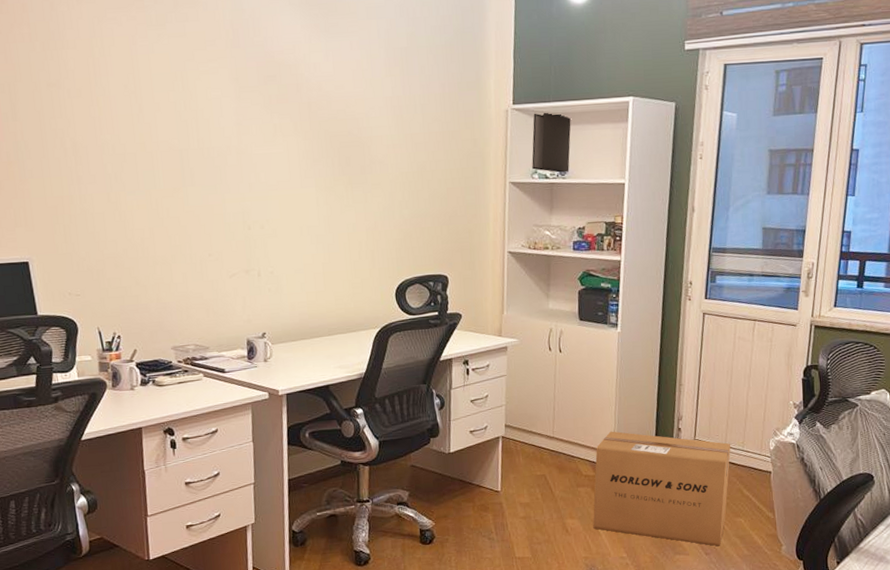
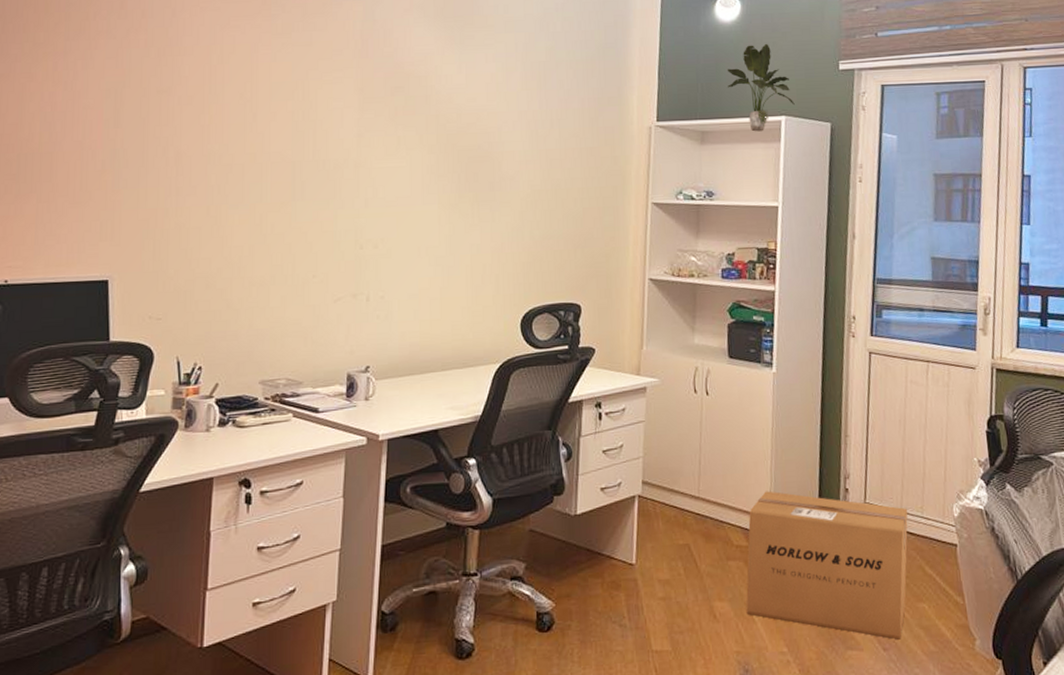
binder: present [532,112,571,173] -> none [676,130,720,194]
potted plant: none [578,24,642,113] -> present [727,43,795,132]

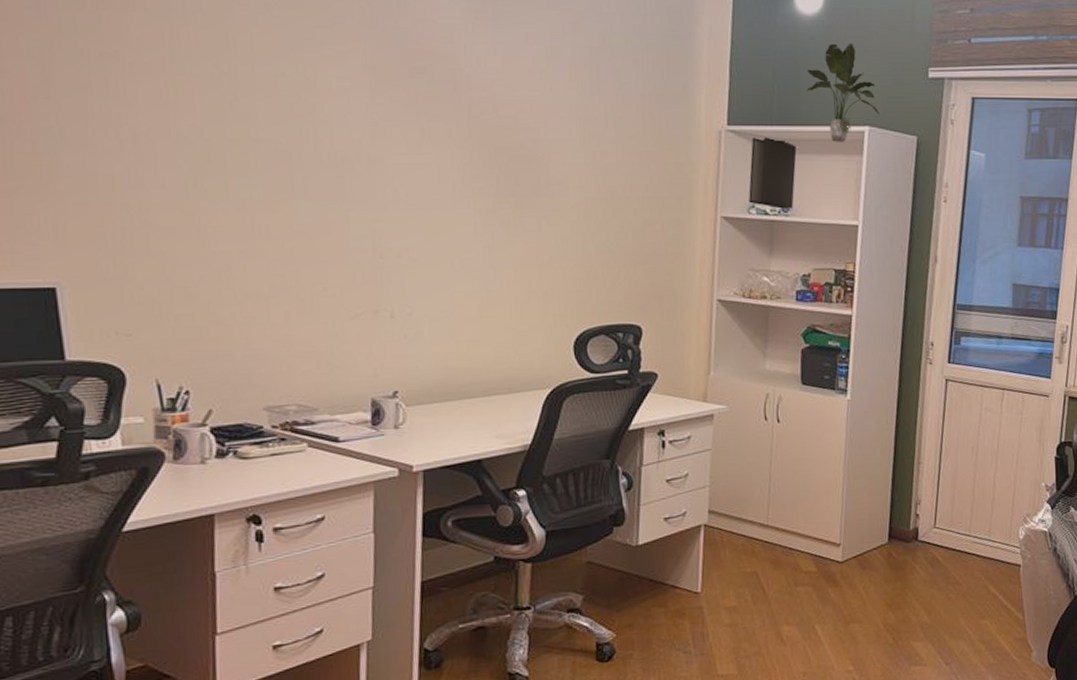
binder: none [676,130,720,194] -> present [749,137,797,209]
box: present [746,491,908,640] -> none [813,518,976,655]

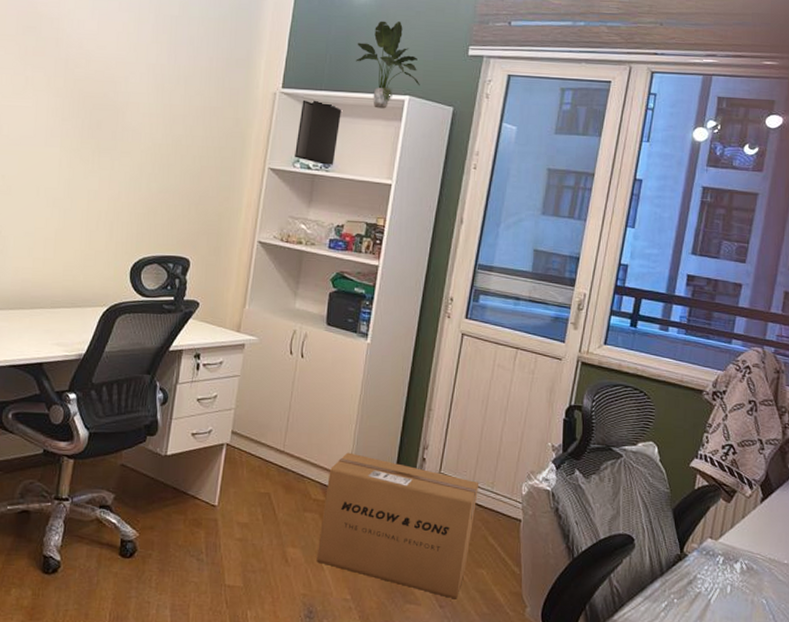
box: none [813,518,976,655] -> present [316,452,480,599]

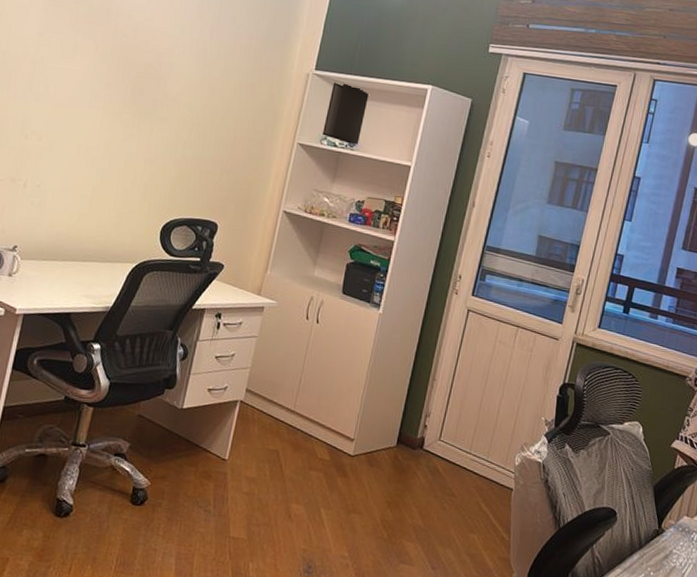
box: present [316,452,480,599] -> none [318,415,476,562]
potted plant: present [356,20,420,109] -> none [385,15,443,96]

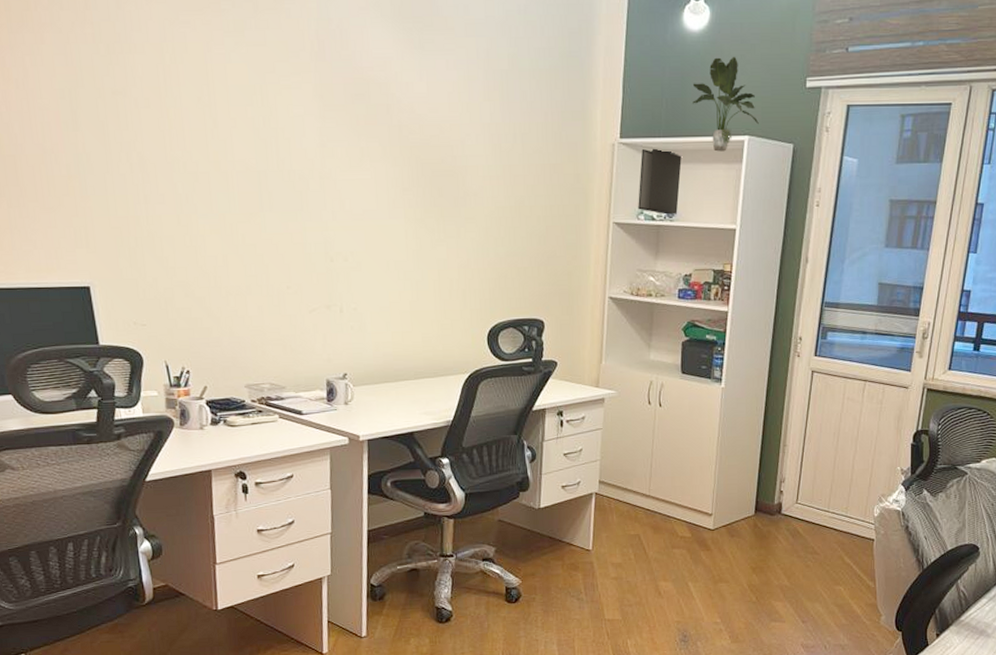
potted plant: none [385,15,443,96] -> present [692,56,759,152]

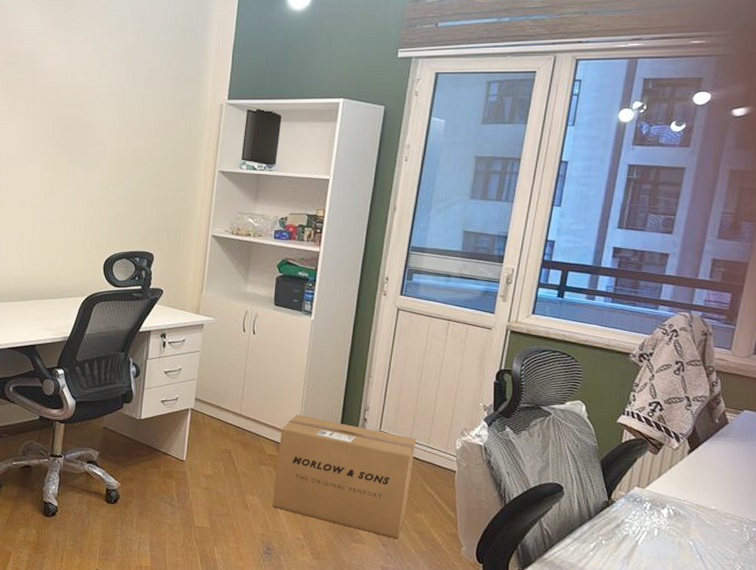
box: none [687,491,834,615] -> present [272,414,417,539]
potted plant: present [692,56,759,152] -> none [294,31,353,112]

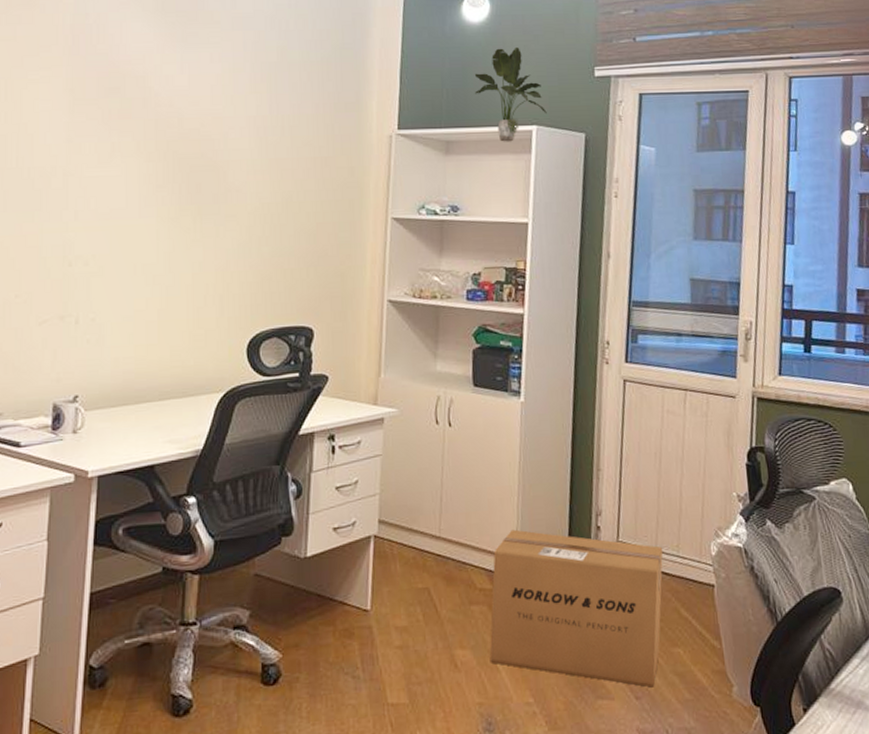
binder: present [241,108,282,165] -> none [419,139,466,209]
potted plant: none [294,31,353,112] -> present [474,46,547,142]

